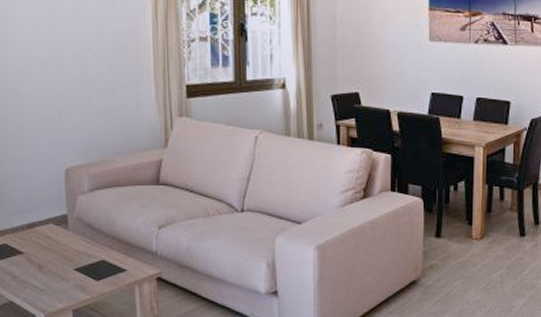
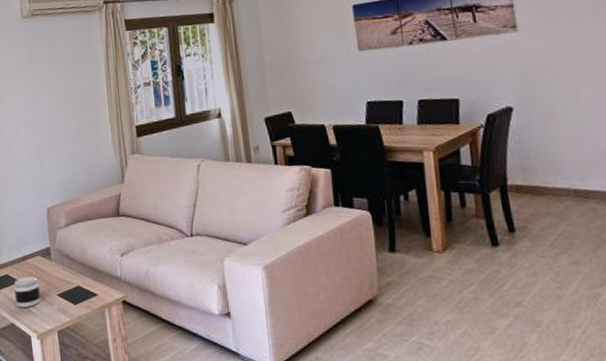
jar: none [14,247,51,283] -> present [14,276,41,308]

